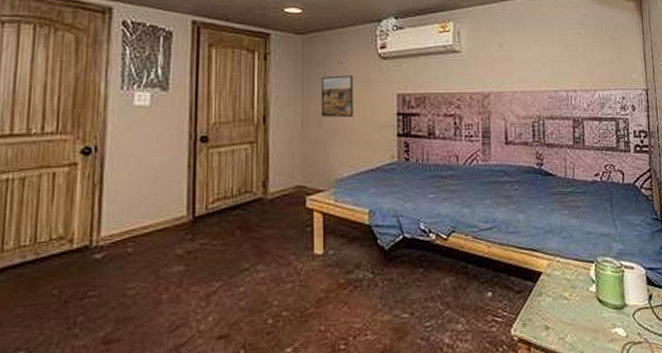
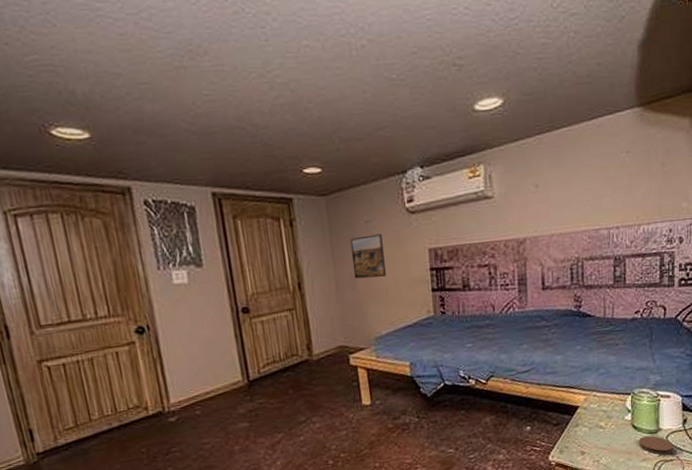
coaster: none [605,311,642,336] -> present [639,435,674,455]

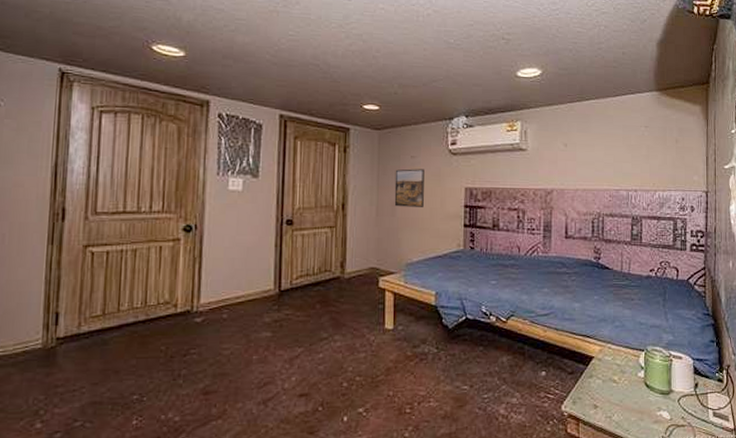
coaster: present [639,435,674,455] -> none [651,396,685,419]

